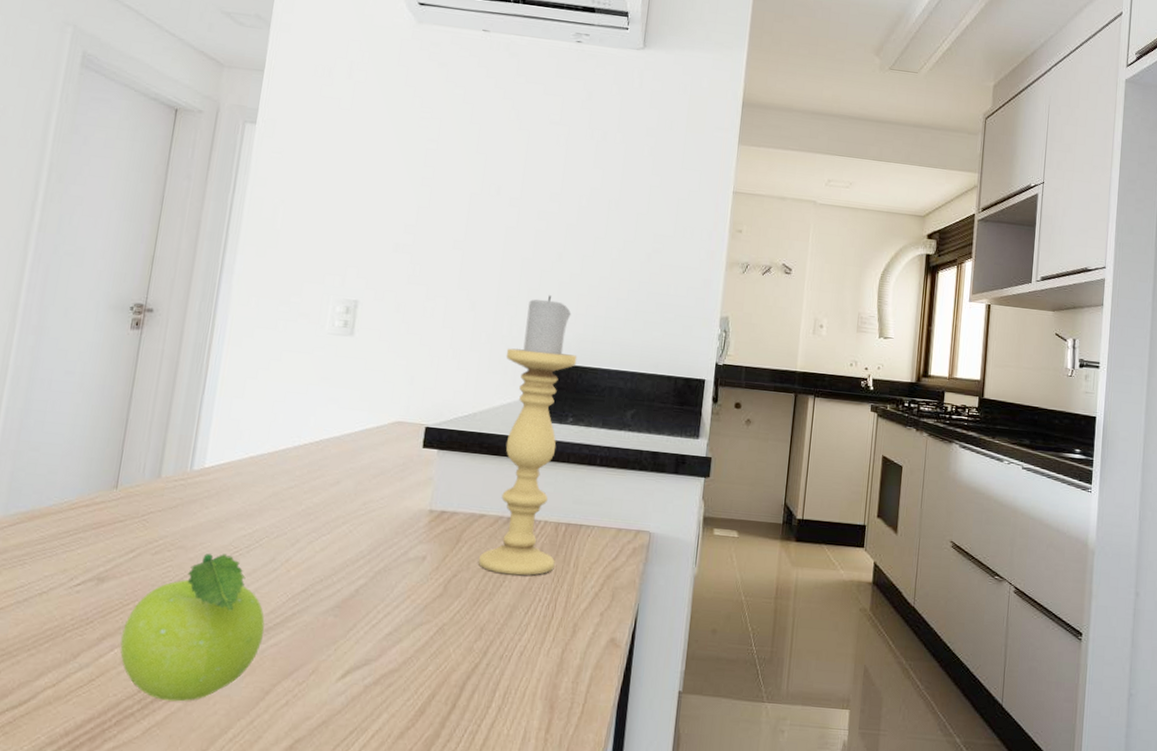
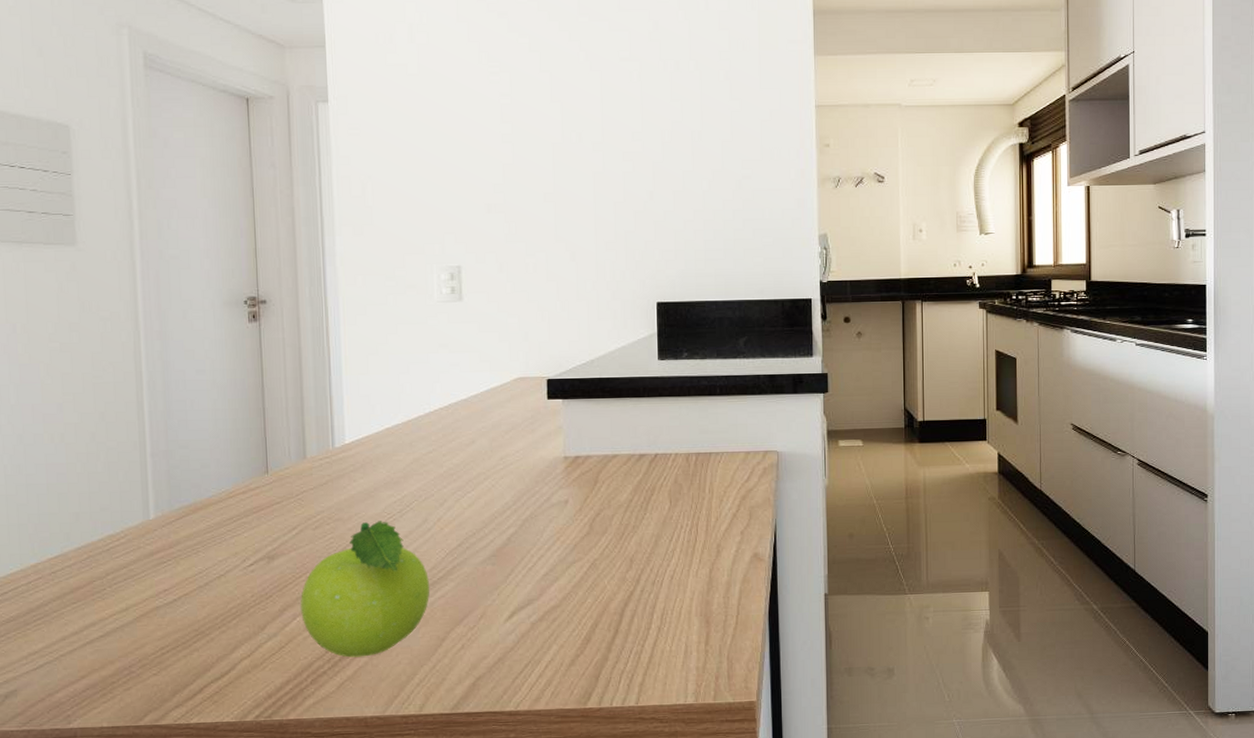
candle holder: present [478,295,577,576] -> none [613,235,691,508]

